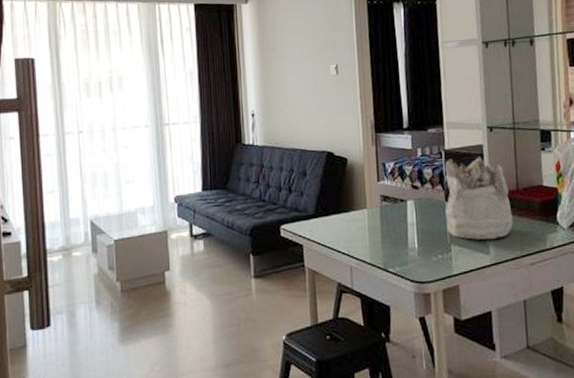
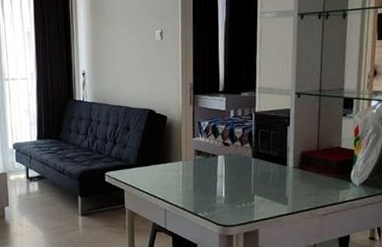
mineral sample: present [445,156,513,240] -> none [251,119,311,192]

